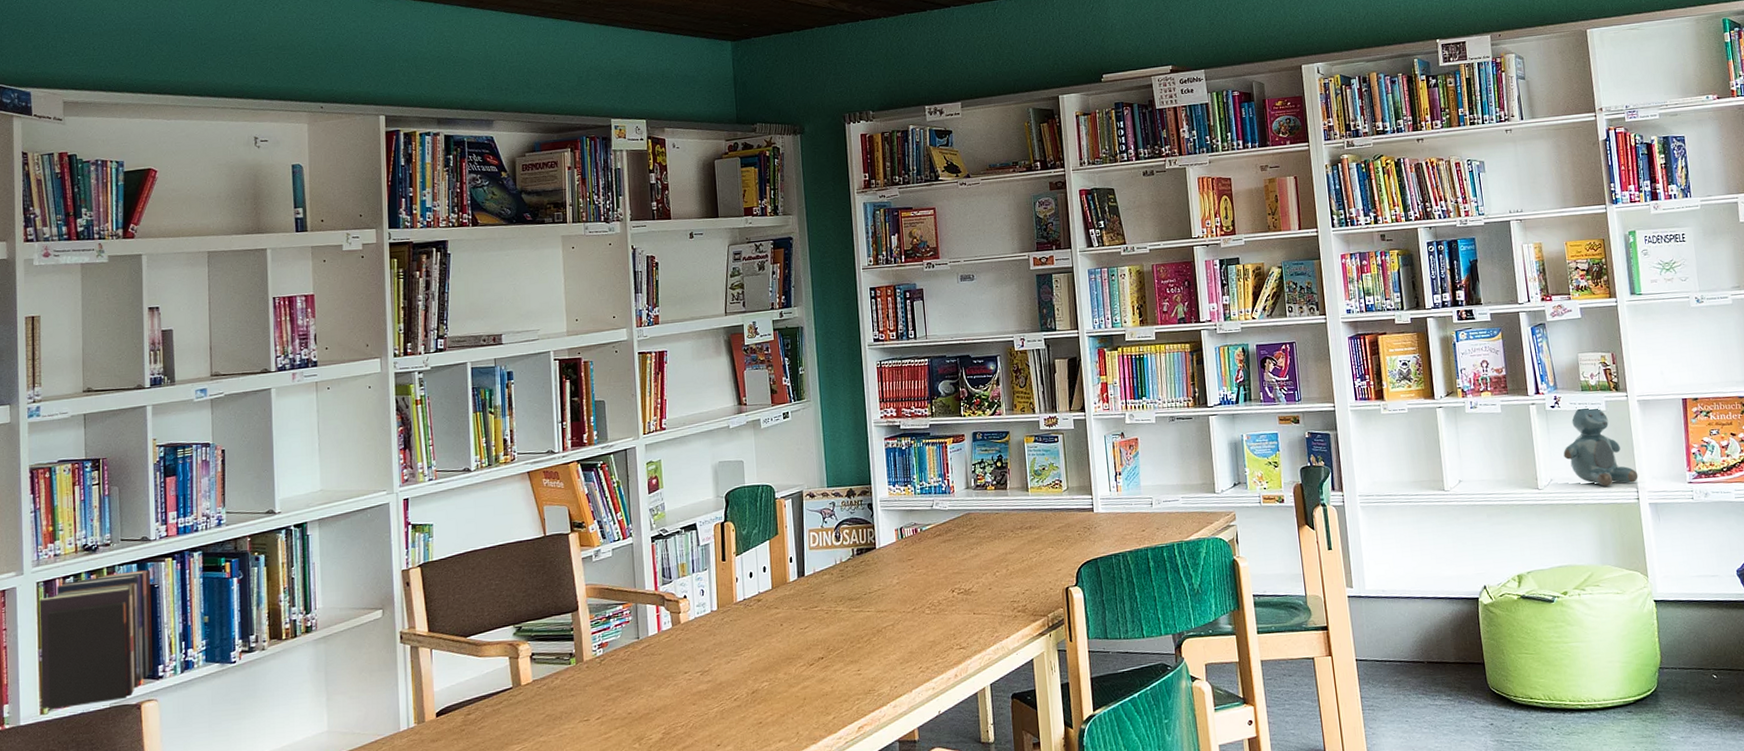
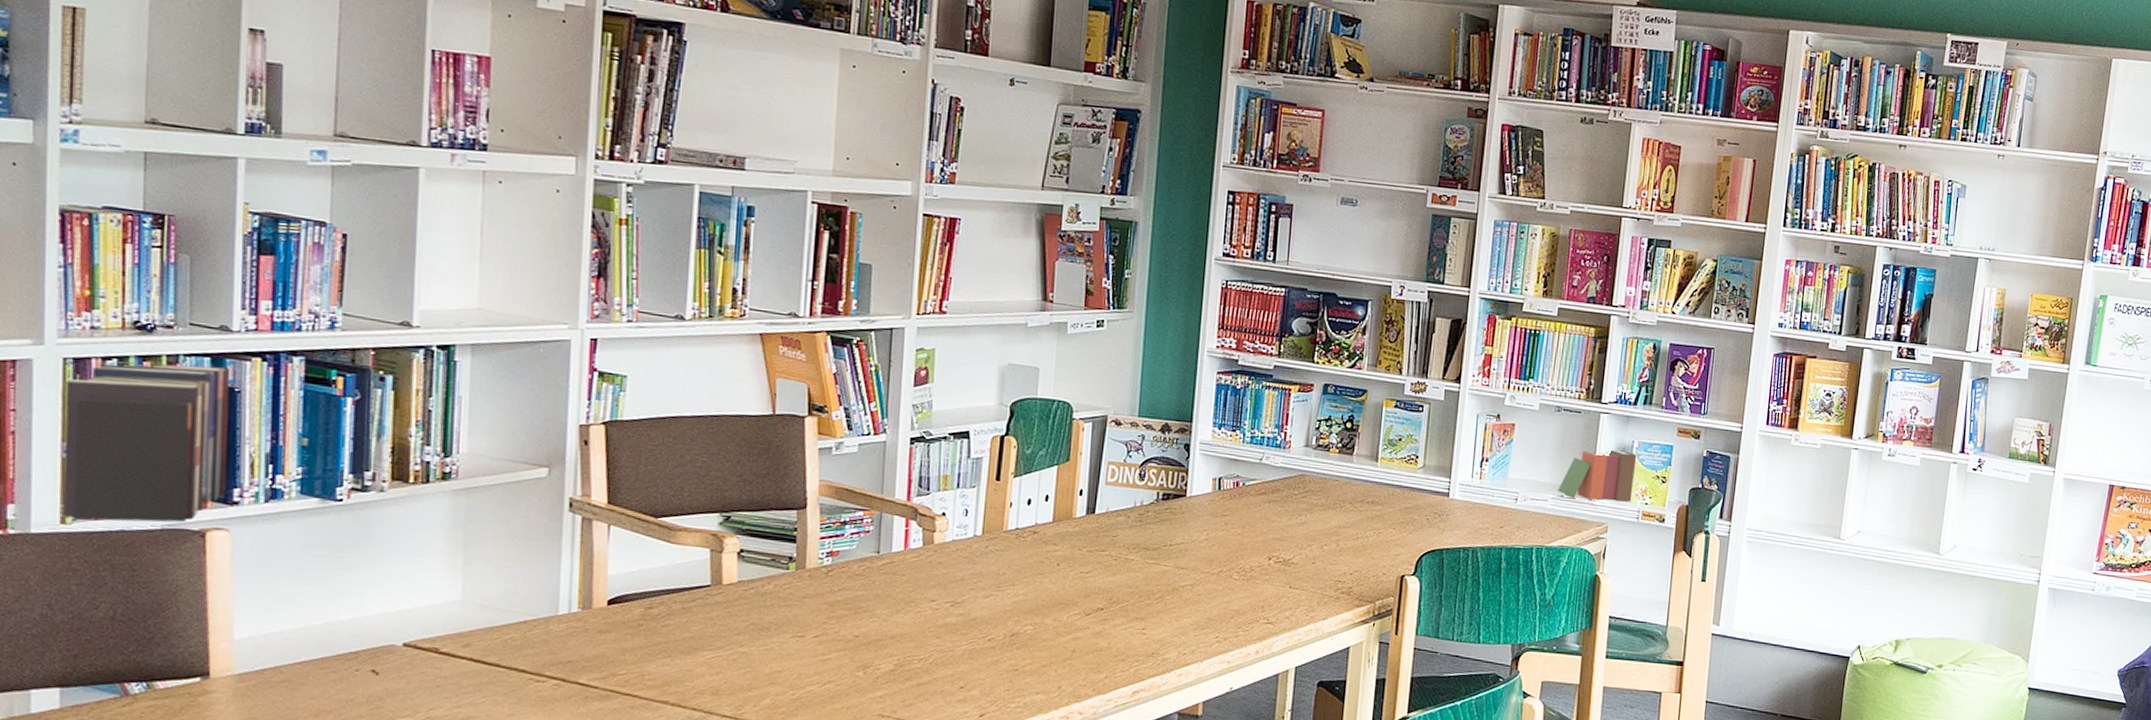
books: none [1185,444,1252,495] -> present [1557,450,1637,502]
stuffed animal: present [1563,406,1639,487] -> none [1973,474,2045,564]

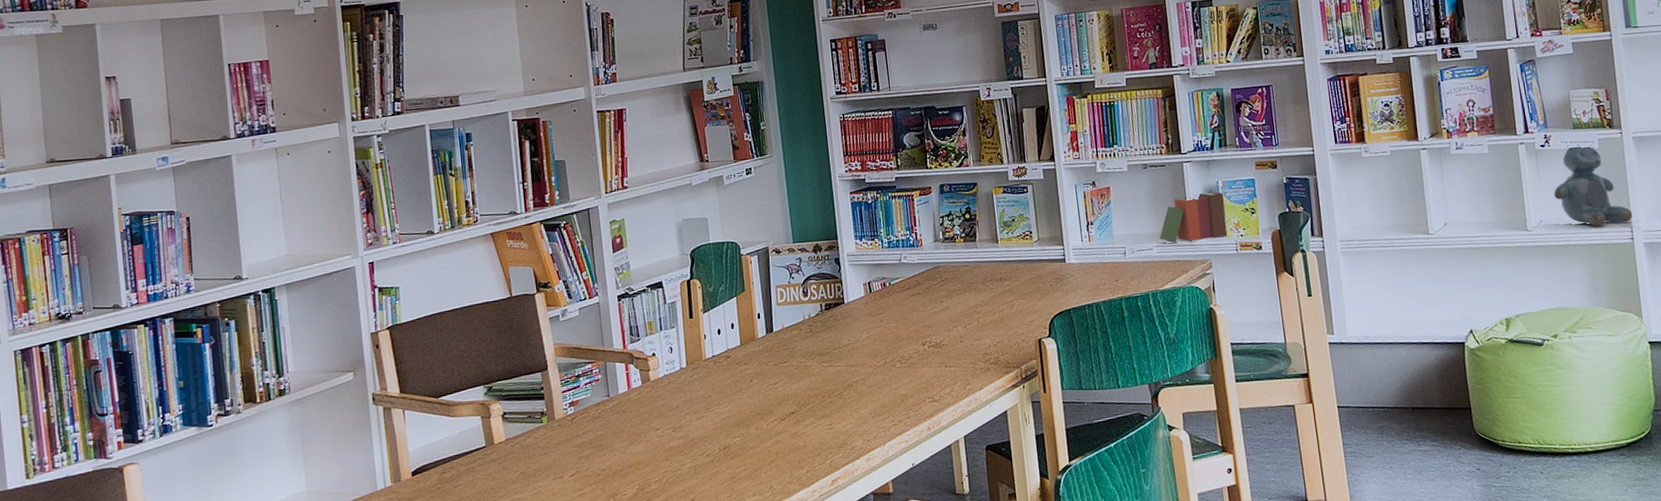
books: present [62,362,230,523] -> none [18,337,132,475]
stuffed animal: none [1973,474,2045,564] -> present [1553,144,1633,227]

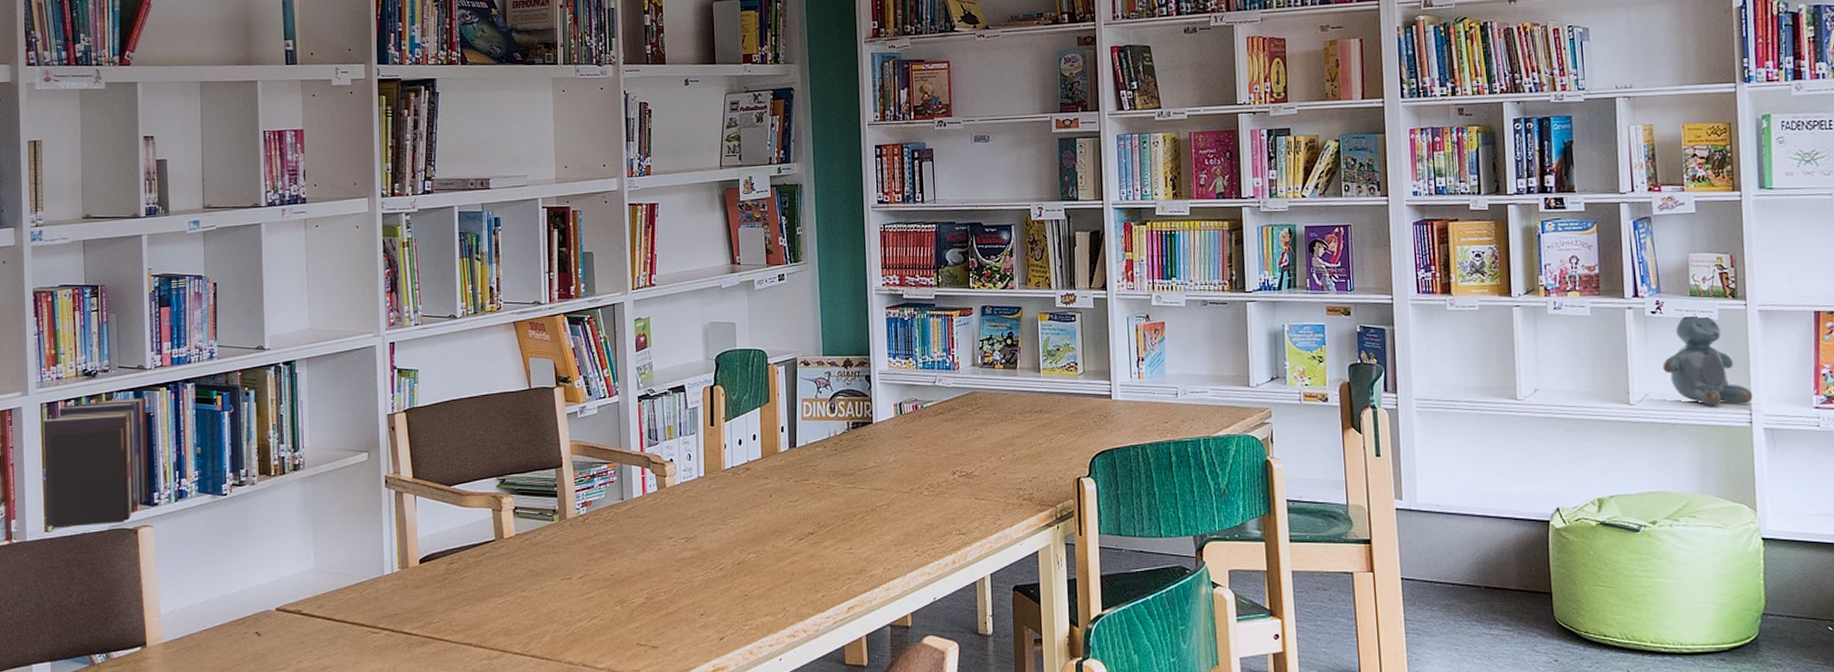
books: none [18,337,132,475] -> present [43,398,148,529]
books: present [1159,191,1228,244] -> none [1215,335,1291,388]

